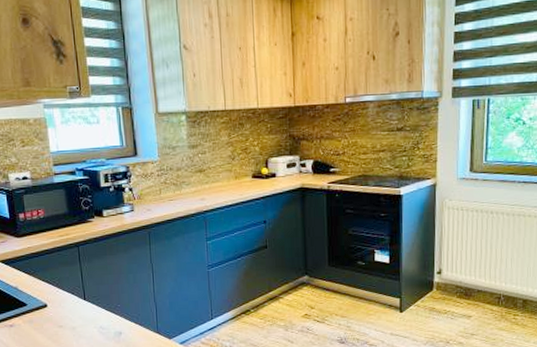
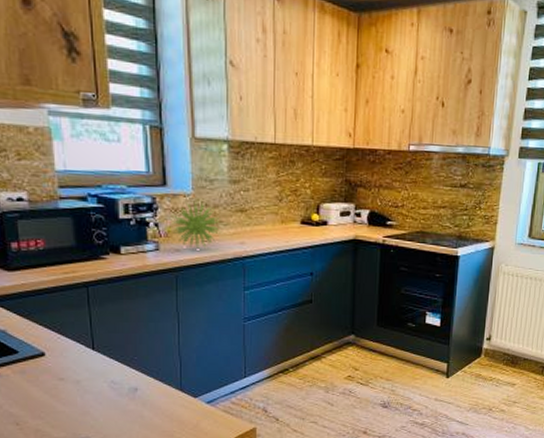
plant: none [142,166,185,208] -> present [171,201,222,249]

